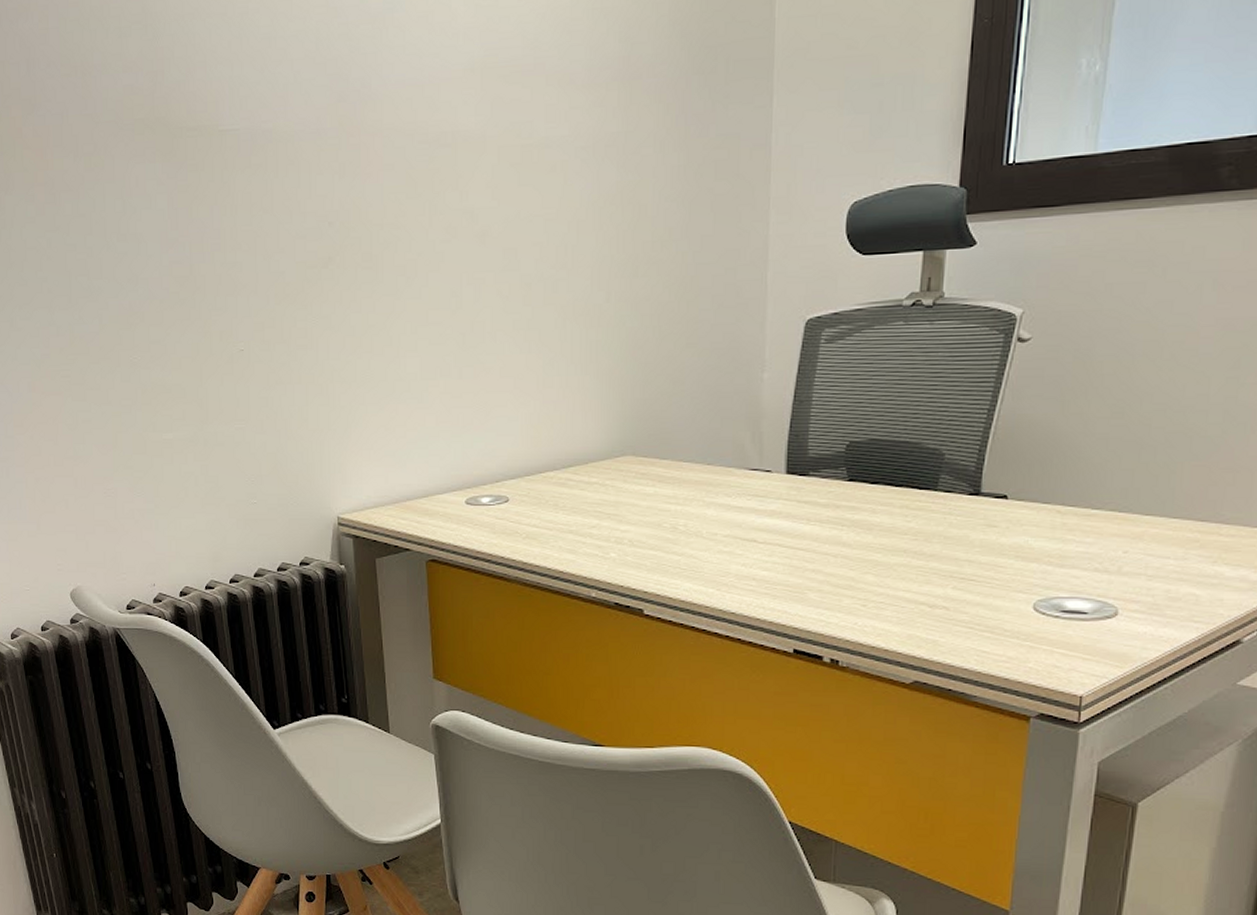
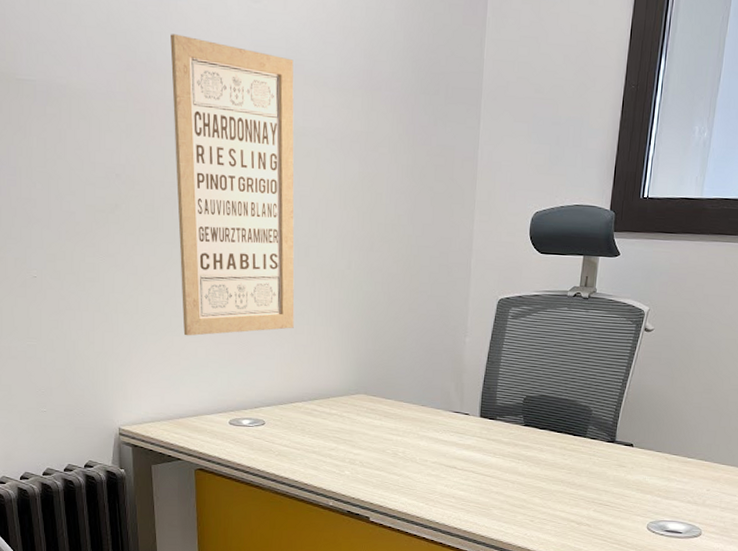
wall art: none [387,51,541,403] -> present [170,34,295,336]

